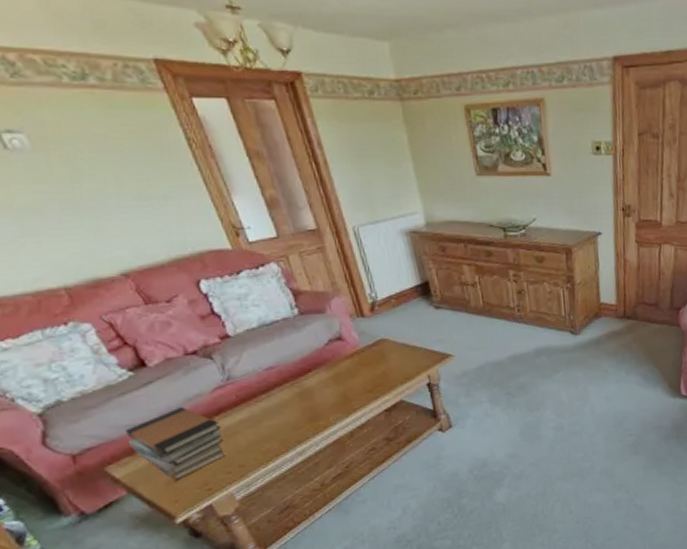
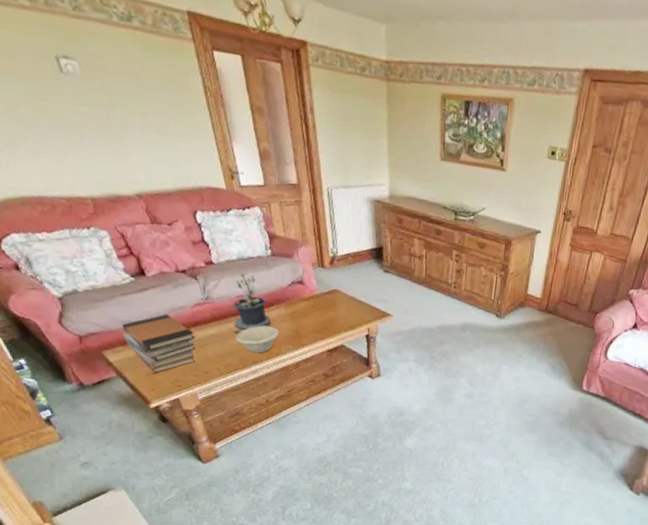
potted plant: none [261,341,311,413] -> present [233,273,270,334]
bowl: none [271,396,323,431] -> present [236,325,279,354]

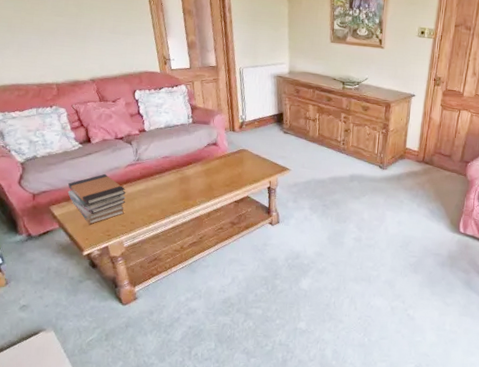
potted plant: present [233,273,270,334] -> none [157,138,188,189]
bowl: present [236,325,279,354] -> none [159,181,195,206]

